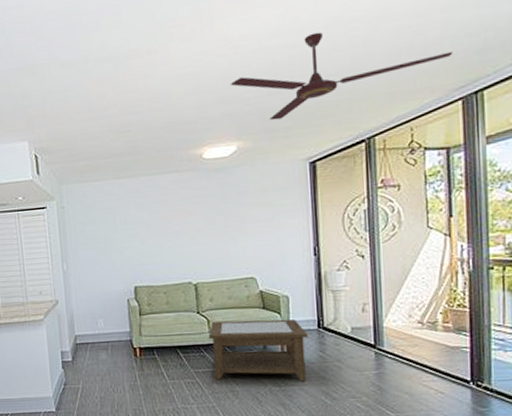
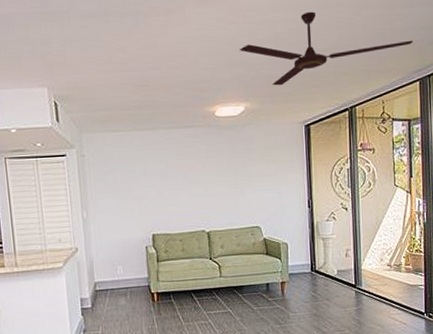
coffee table: present [208,319,308,382] -> none [219,263,303,320]

